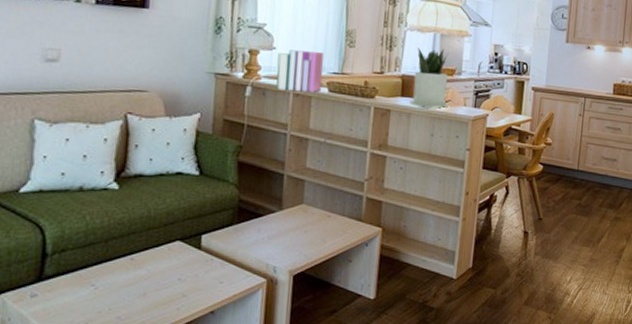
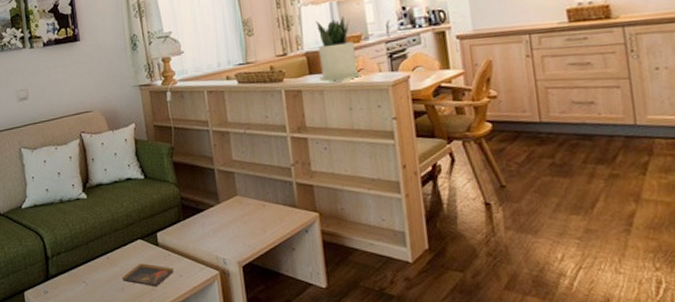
decorative tray: none [146,267,214,292] -> present [122,263,174,286]
books: present [276,49,324,94] -> none [186,47,232,91]

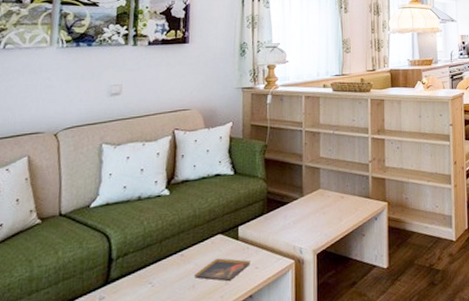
planter: present [316,16,363,82] -> none [399,44,431,94]

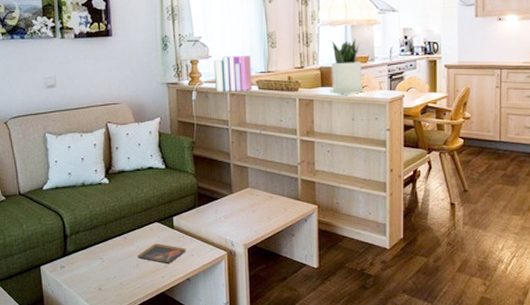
books: none [290,60,327,95] -> present [214,56,253,92]
planter: none [399,44,431,94] -> present [330,39,366,95]

